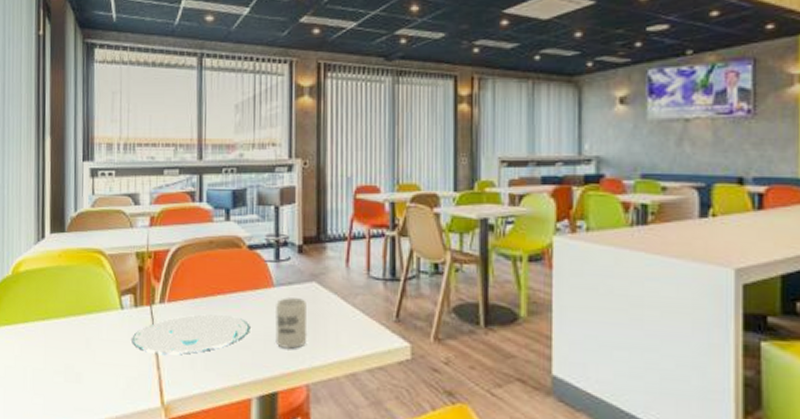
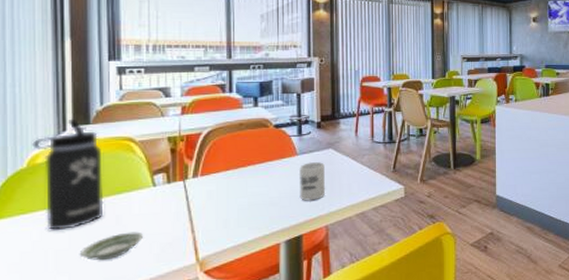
thermos bottle: none [16,225,76,347] -> present [32,118,104,230]
saucer: none [53,358,111,388] -> present [79,231,144,261]
plate: present [132,314,250,354] -> none [165,181,278,219]

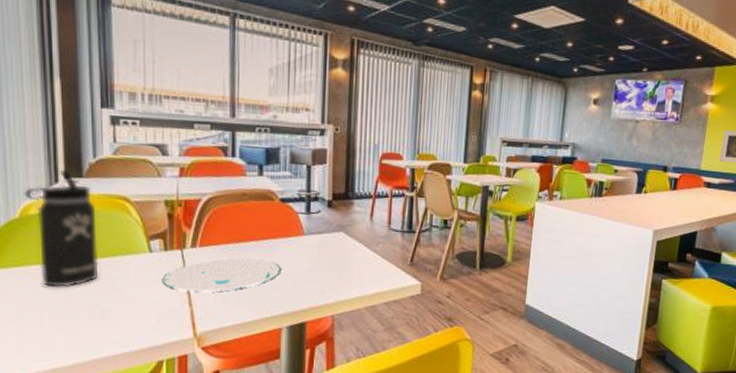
saucer: present [79,231,144,261] -> none [75,297,140,324]
plate: none [165,181,278,219] -> present [162,258,282,292]
cup: present [299,162,326,201] -> none [305,245,334,287]

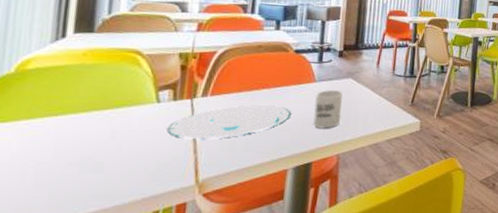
thermos bottle: present [24,169,99,288] -> none [24,25,103,142]
cup: none [305,245,334,287] -> present [313,90,343,129]

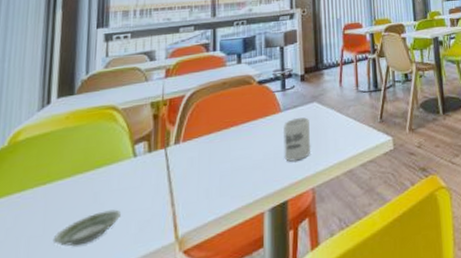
saucer: none [64,149,141,177] -> present [52,209,122,247]
plate: present [167,105,292,139] -> none [145,143,261,192]

